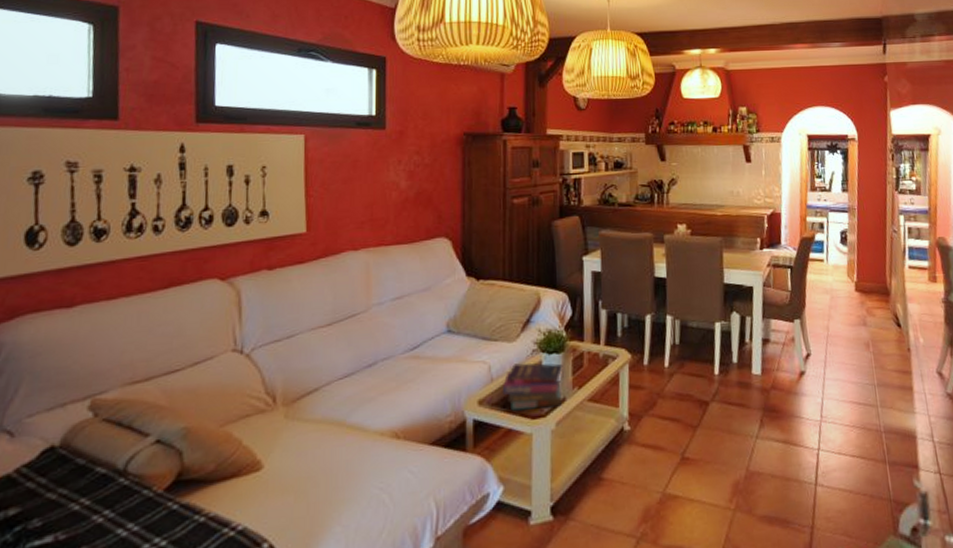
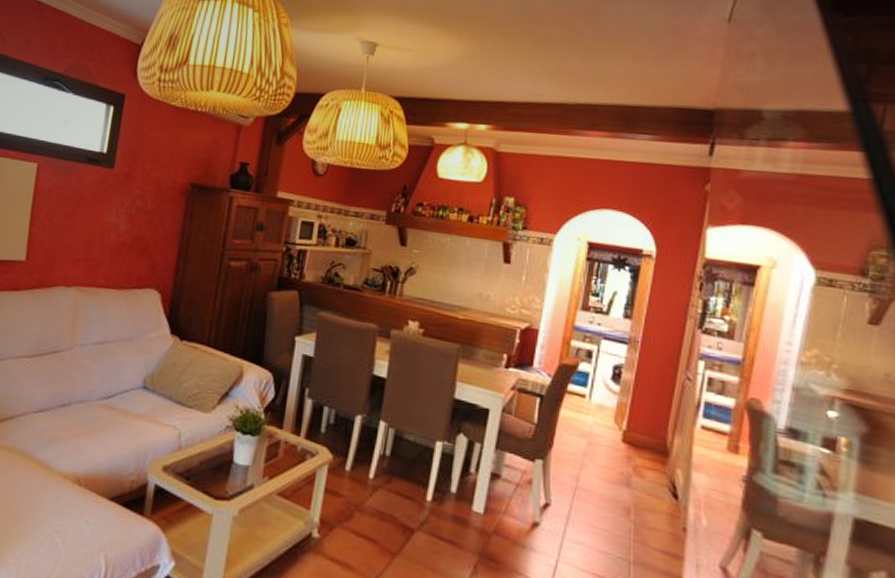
books: present [503,362,563,411] -> none [189,436,256,493]

